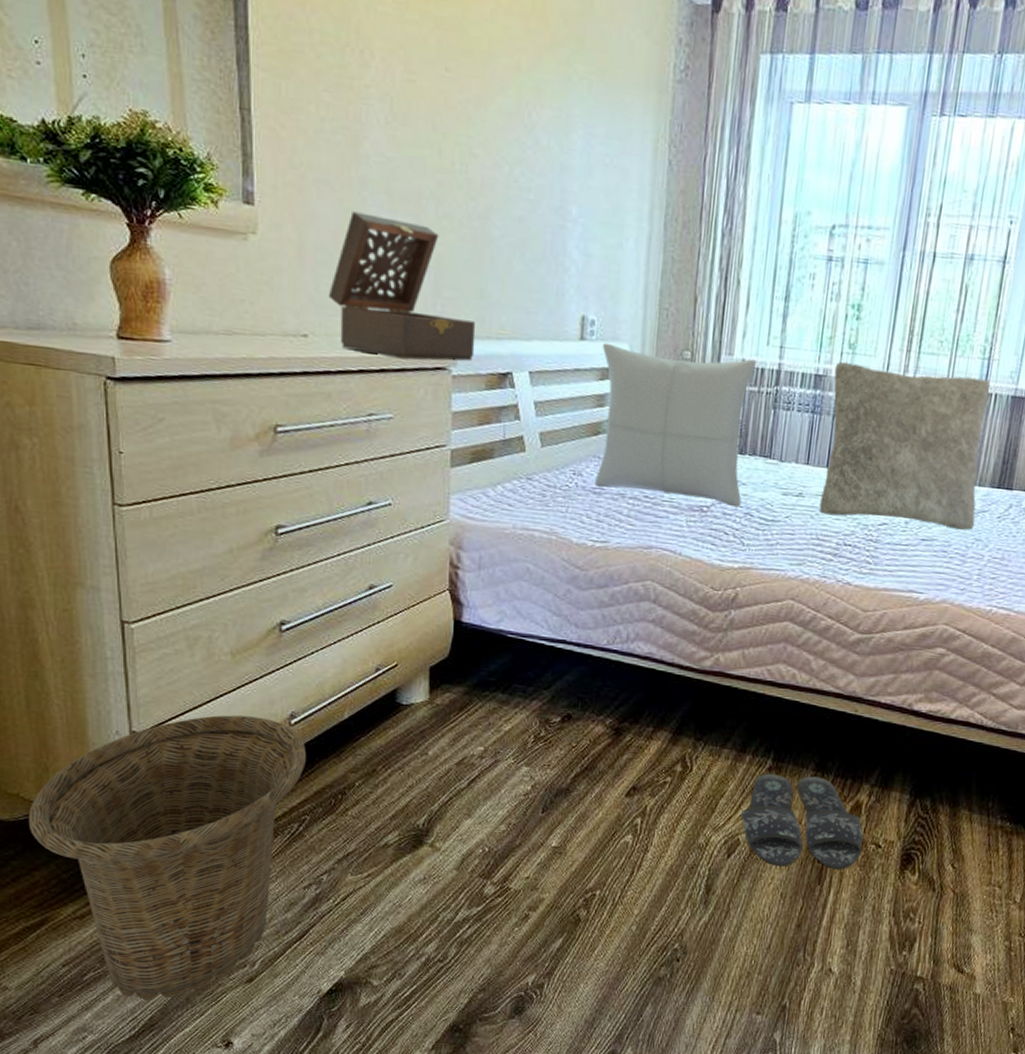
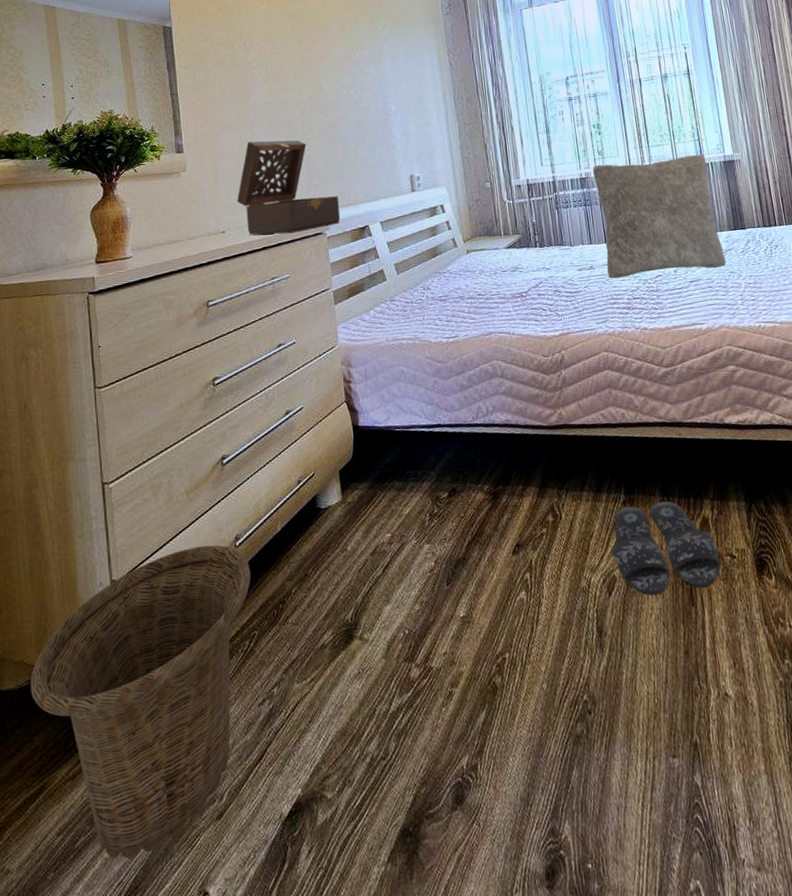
pillow: present [595,343,756,508] -> none [428,177,550,296]

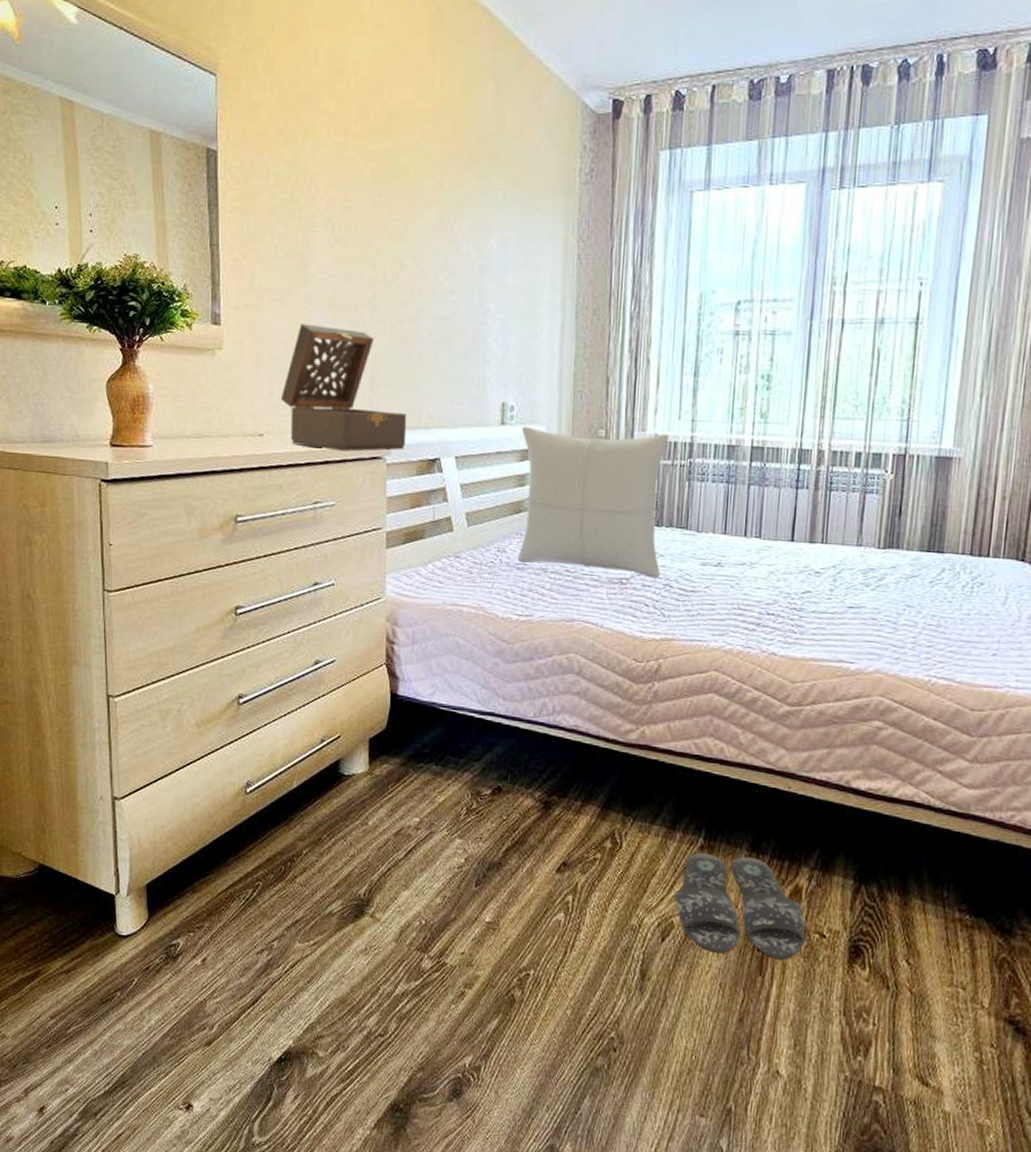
basket: present [30,544,251,859] -> none [27,782,261,1057]
pillow: none [428,177,550,296] -> present [518,426,668,579]
pillow: present [592,154,727,279] -> none [739,431,911,596]

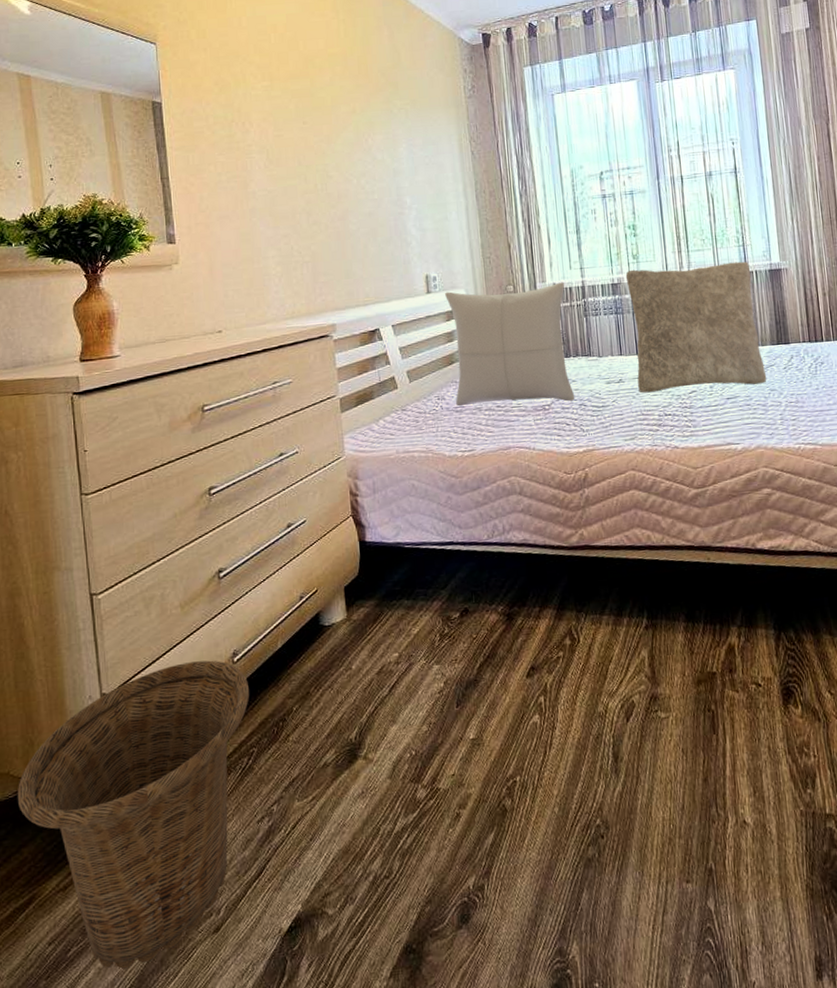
basket: none [27,782,261,1057] -> present [17,660,250,969]
jewelry box: present [280,324,407,452] -> none [234,233,349,336]
slippers: present [674,852,805,960] -> none [630,627,745,722]
pillow: none [739,431,911,596] -> present [625,261,767,393]

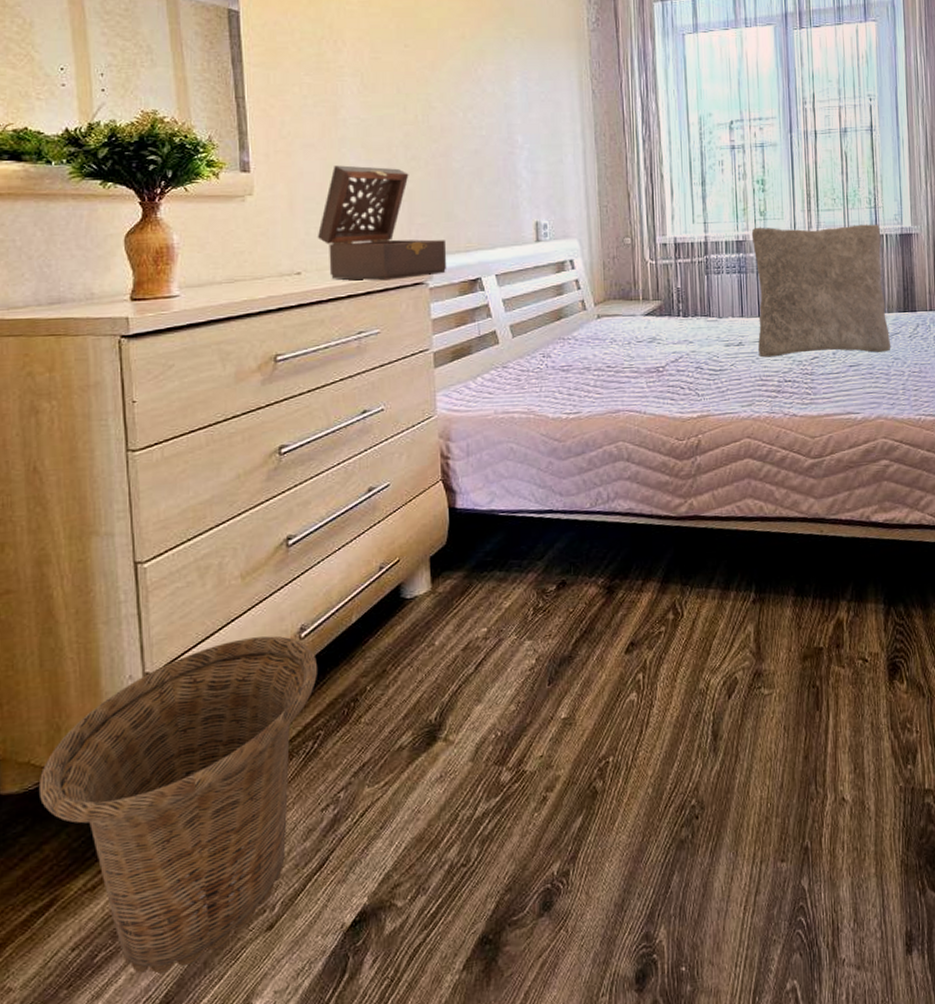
jewelry box: none [234,233,349,336] -> present [317,165,447,281]
pillow: present [445,282,575,407] -> none [556,236,692,366]

